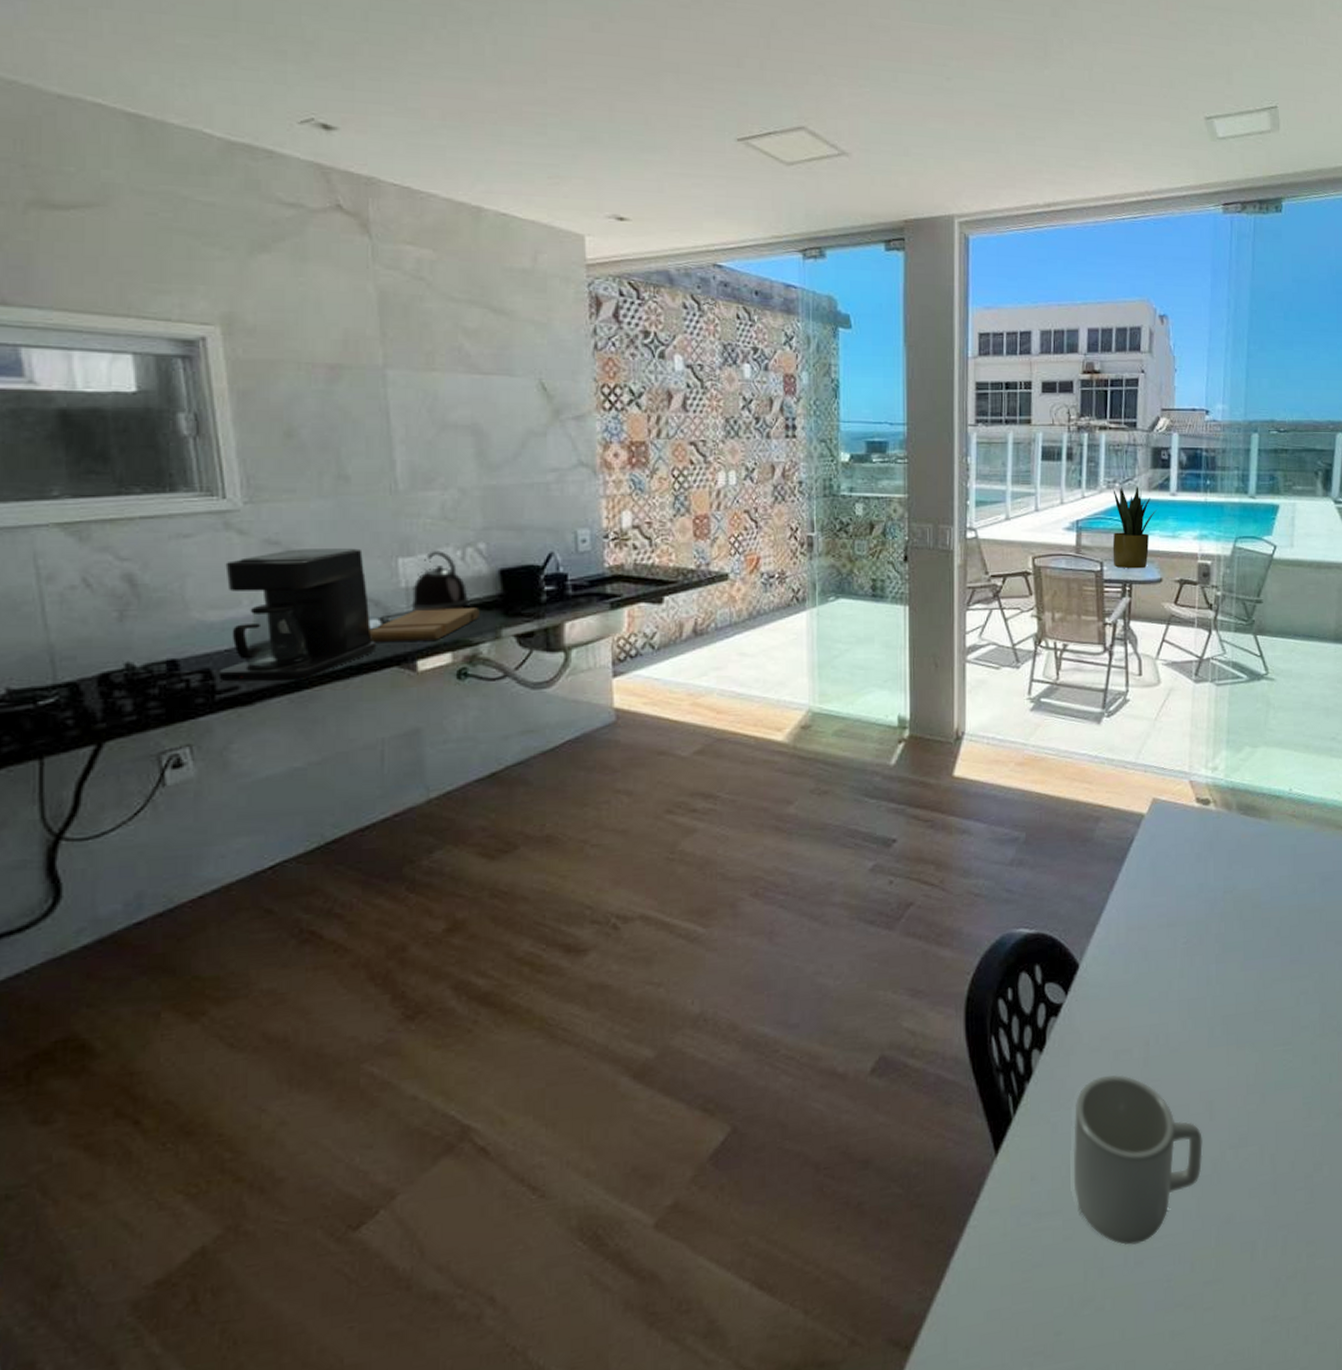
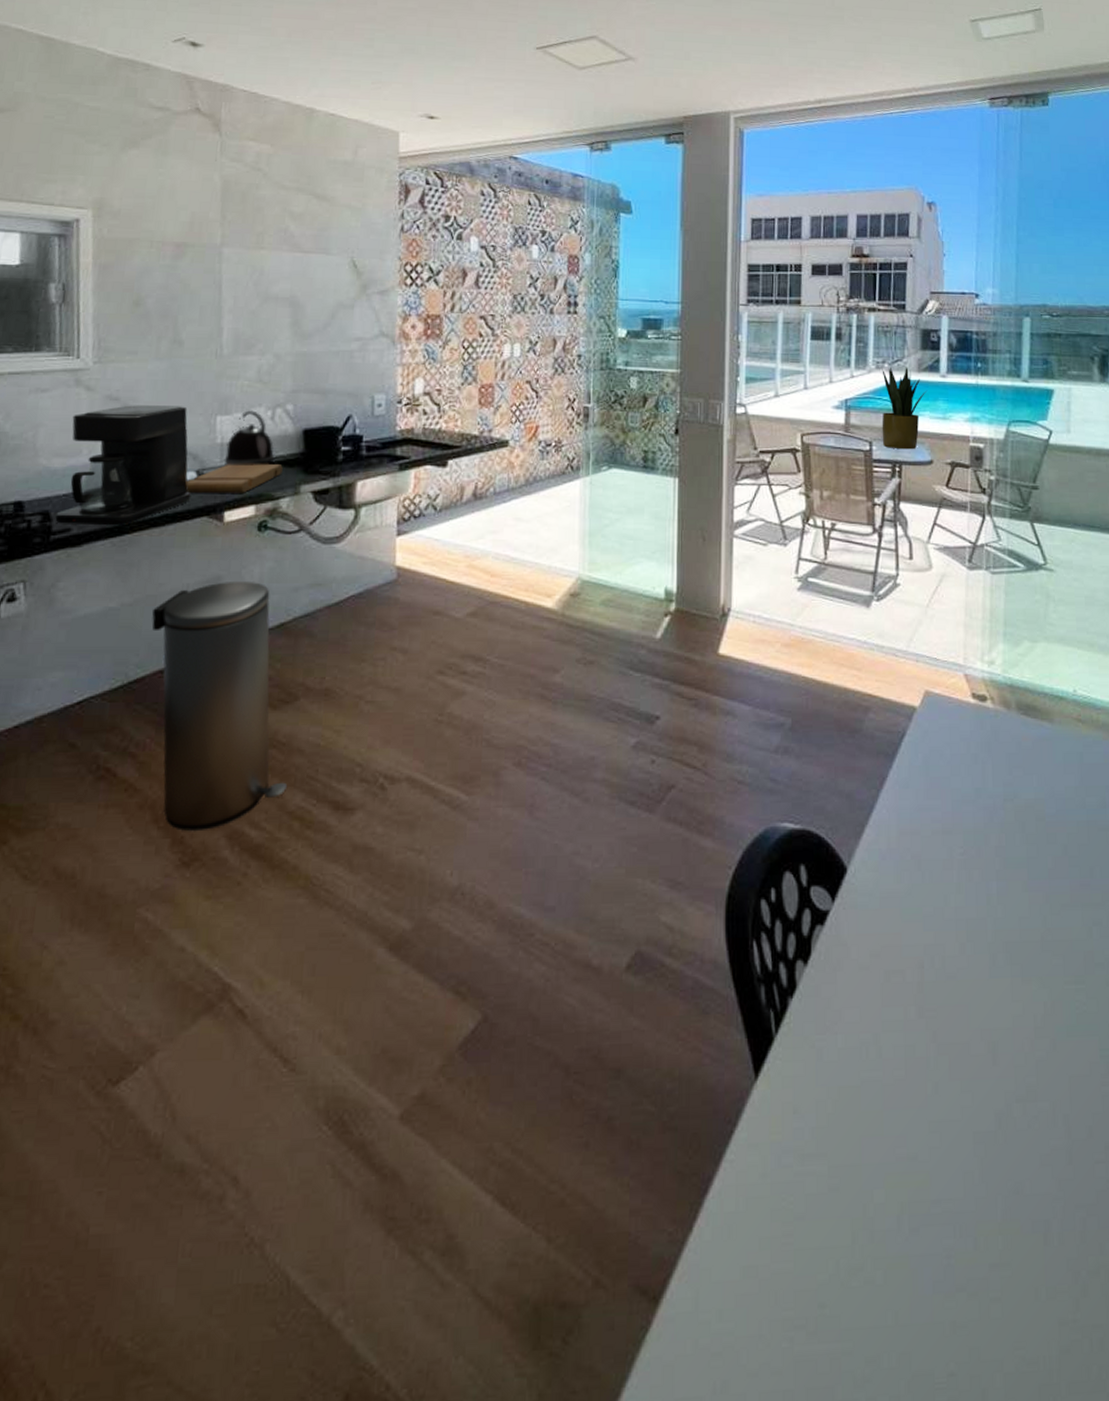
pedal bin: none [345,732,514,986] -> present [151,582,288,831]
mug: present [1073,1075,1203,1245] -> none [839,998,986,1206]

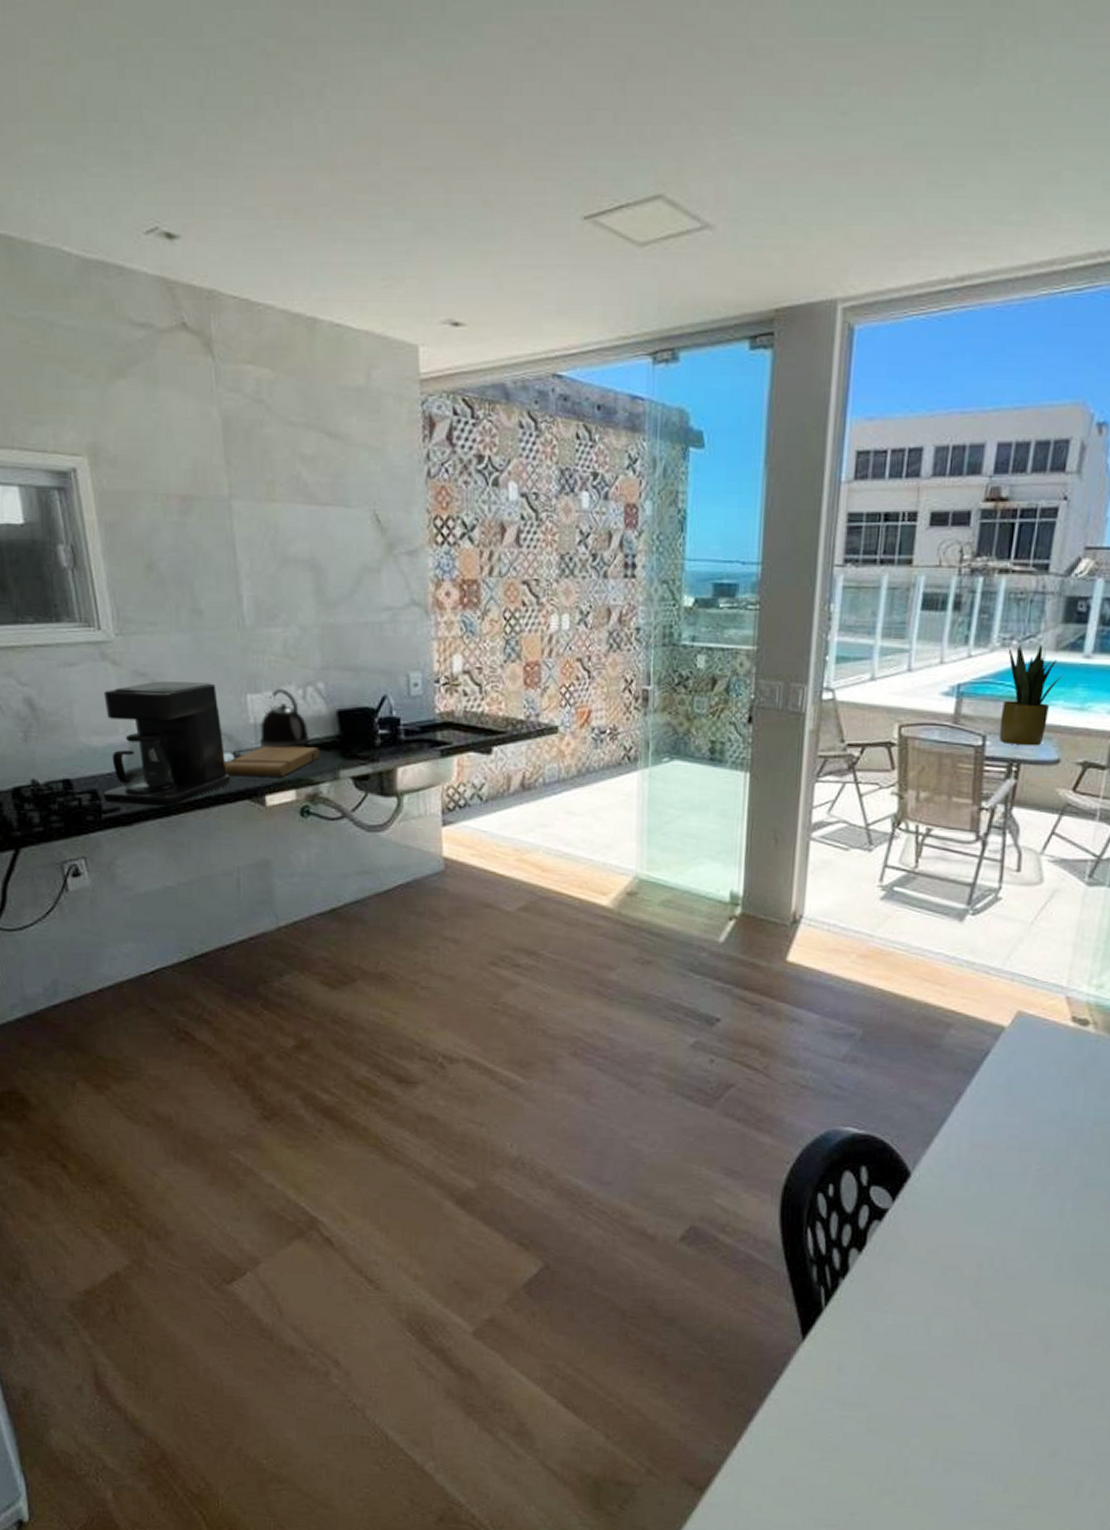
pedal bin: present [151,582,288,831] -> none [208,866,352,1091]

